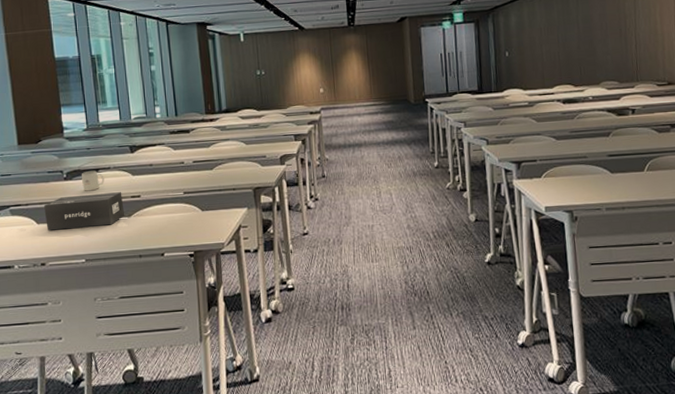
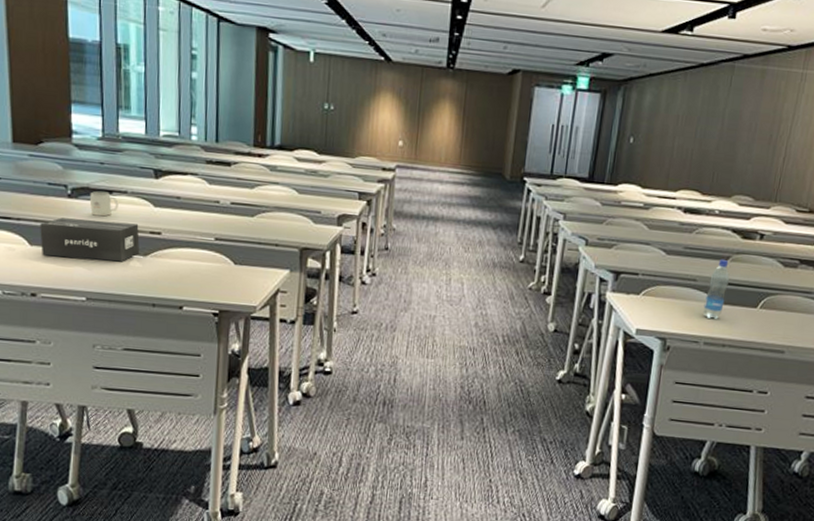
bottle: none [597,135,615,187] -> present [702,259,730,319]

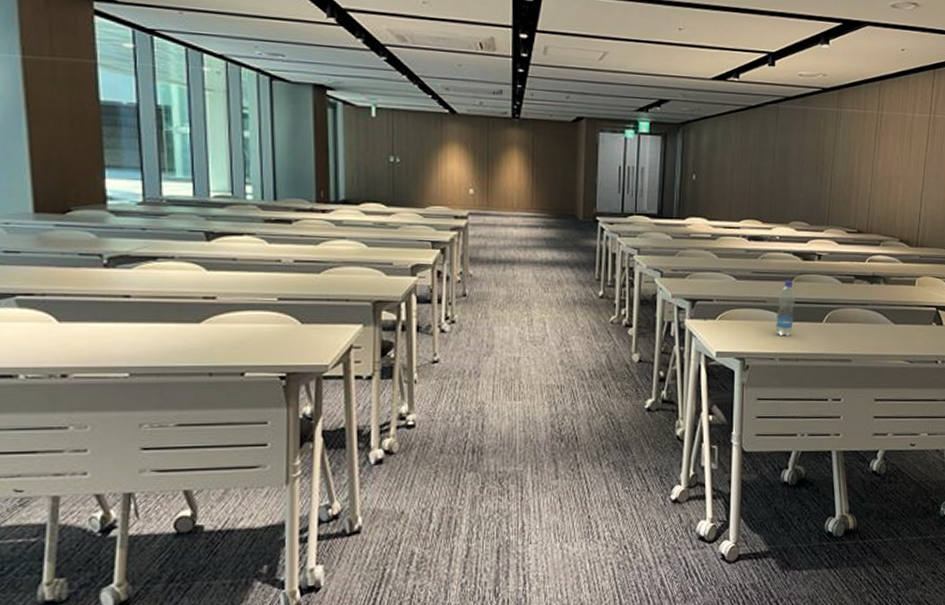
box: present [40,217,140,262] -> none [70,289,191,333]
mug: present [89,191,119,217] -> none [130,258,165,285]

